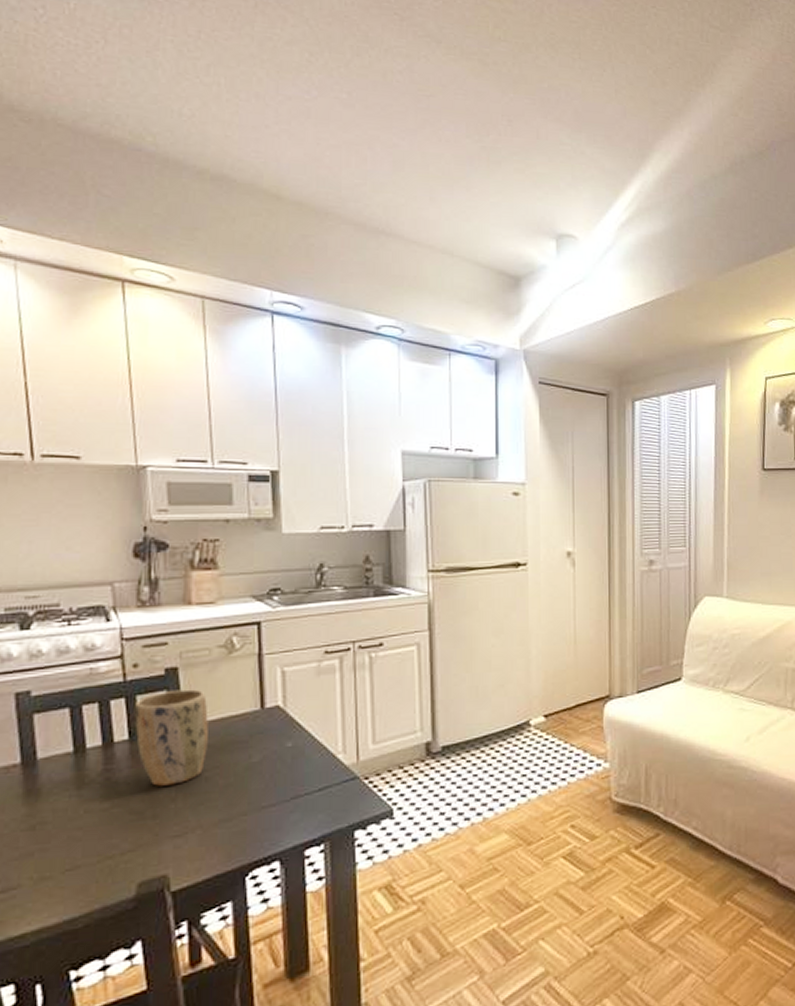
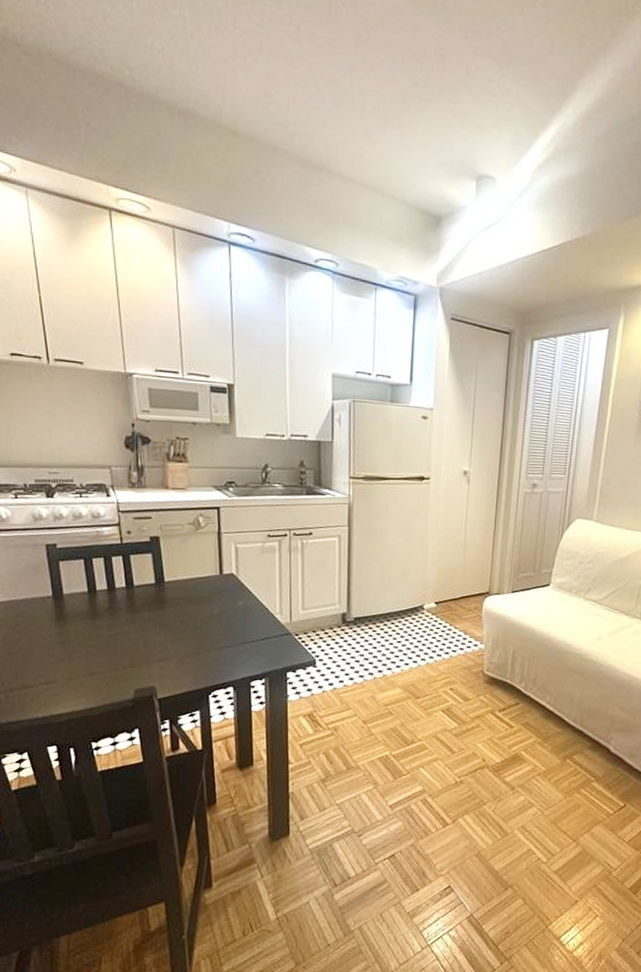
plant pot: present [134,689,208,786] -> none [130,553,182,624]

